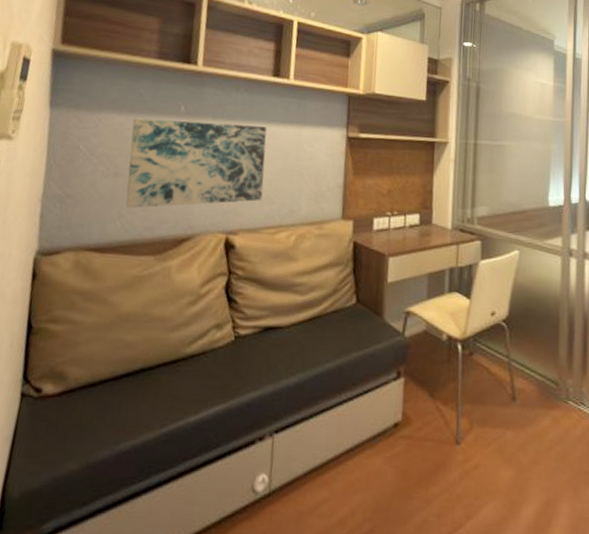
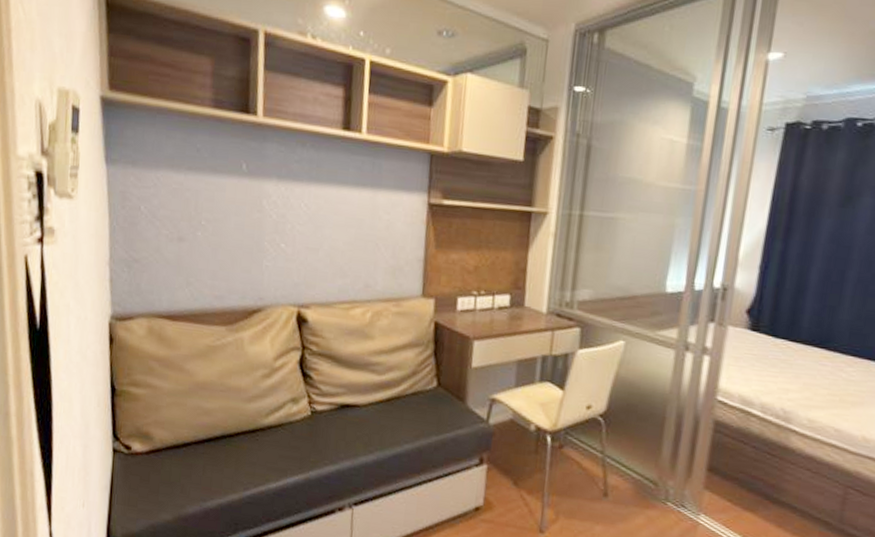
wall art: present [125,118,267,209] -> none [192,177,338,276]

